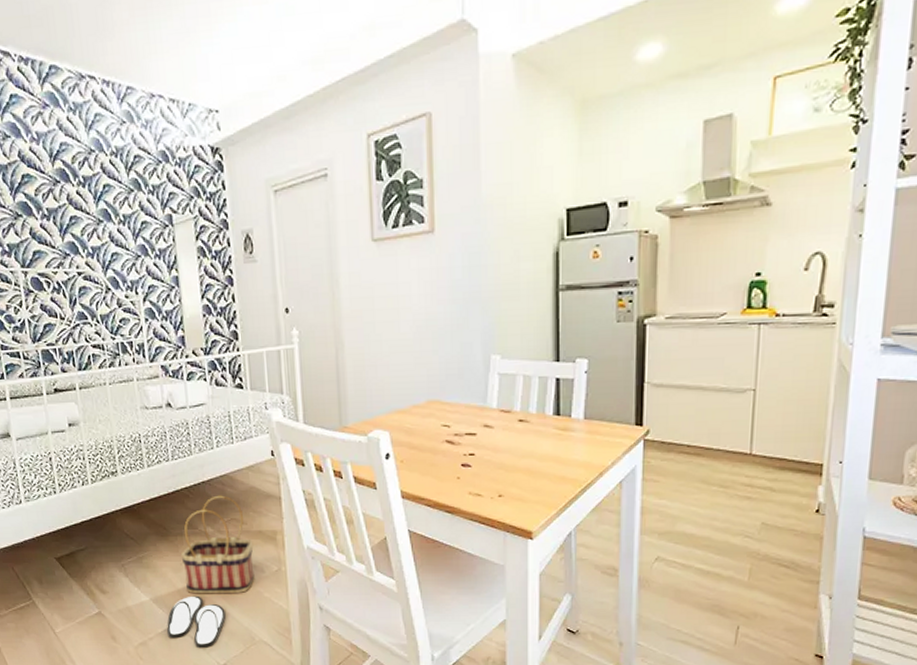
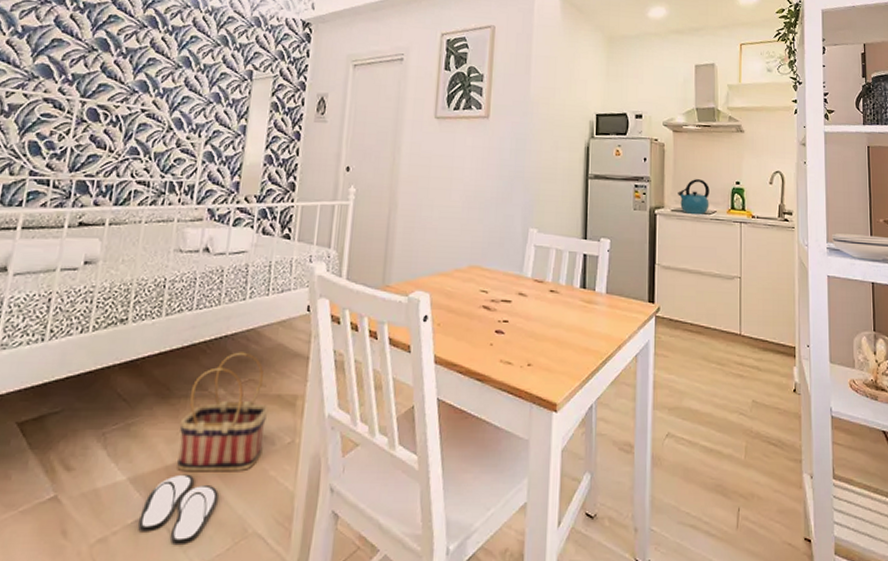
kettle: none [675,275,718,321] -> present [678,179,709,215]

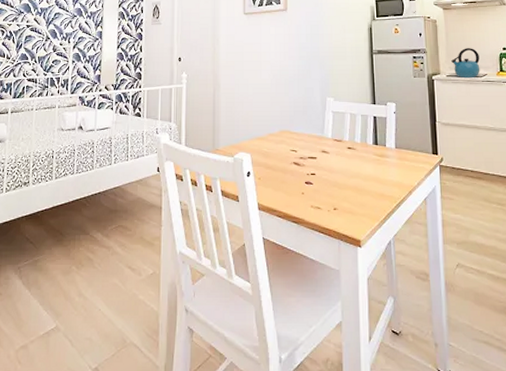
slippers: present [138,474,219,544] -> none [48,298,103,351]
basket: present [177,352,269,472] -> none [71,204,135,296]

